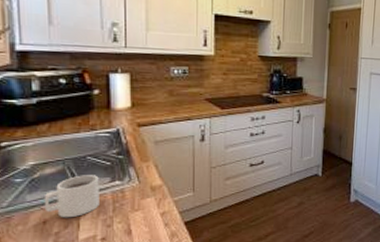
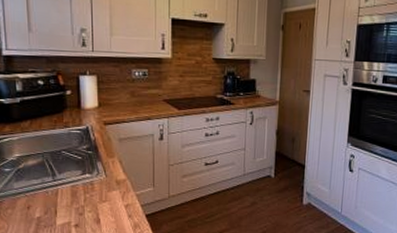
mug: present [44,175,100,218] -> none [27,167,73,205]

